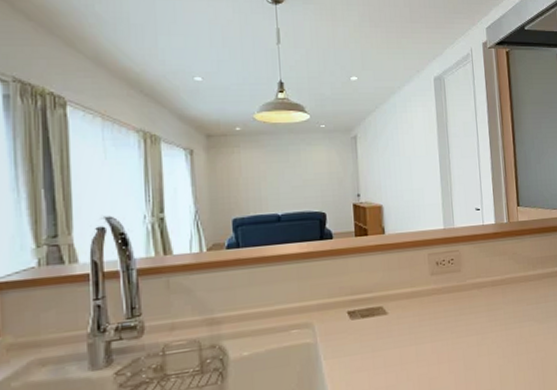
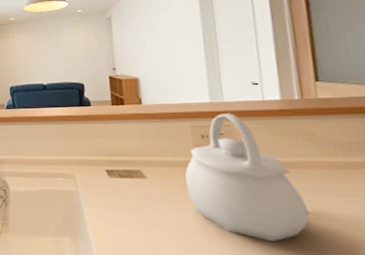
teapot: none [422,238,512,356] -> present [185,112,310,243]

